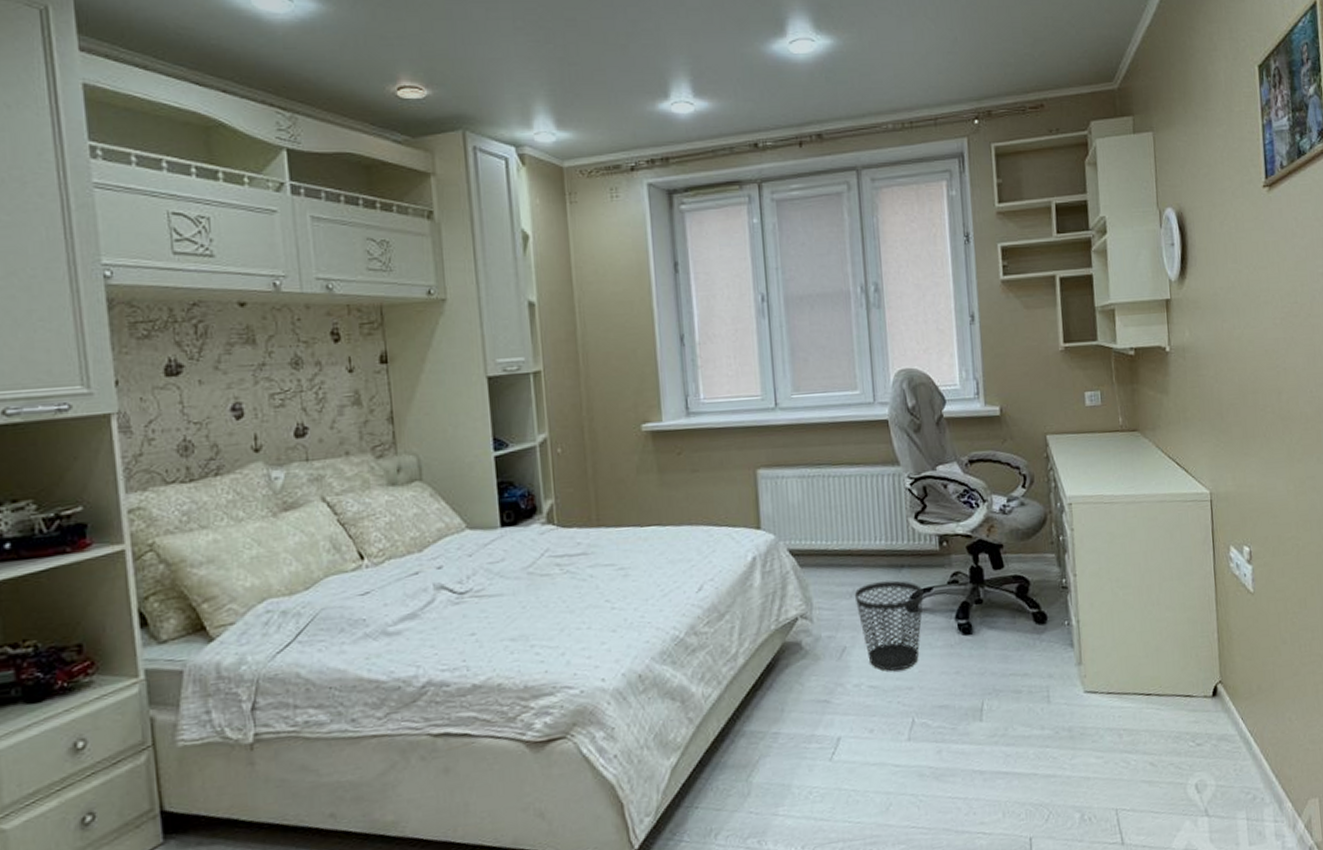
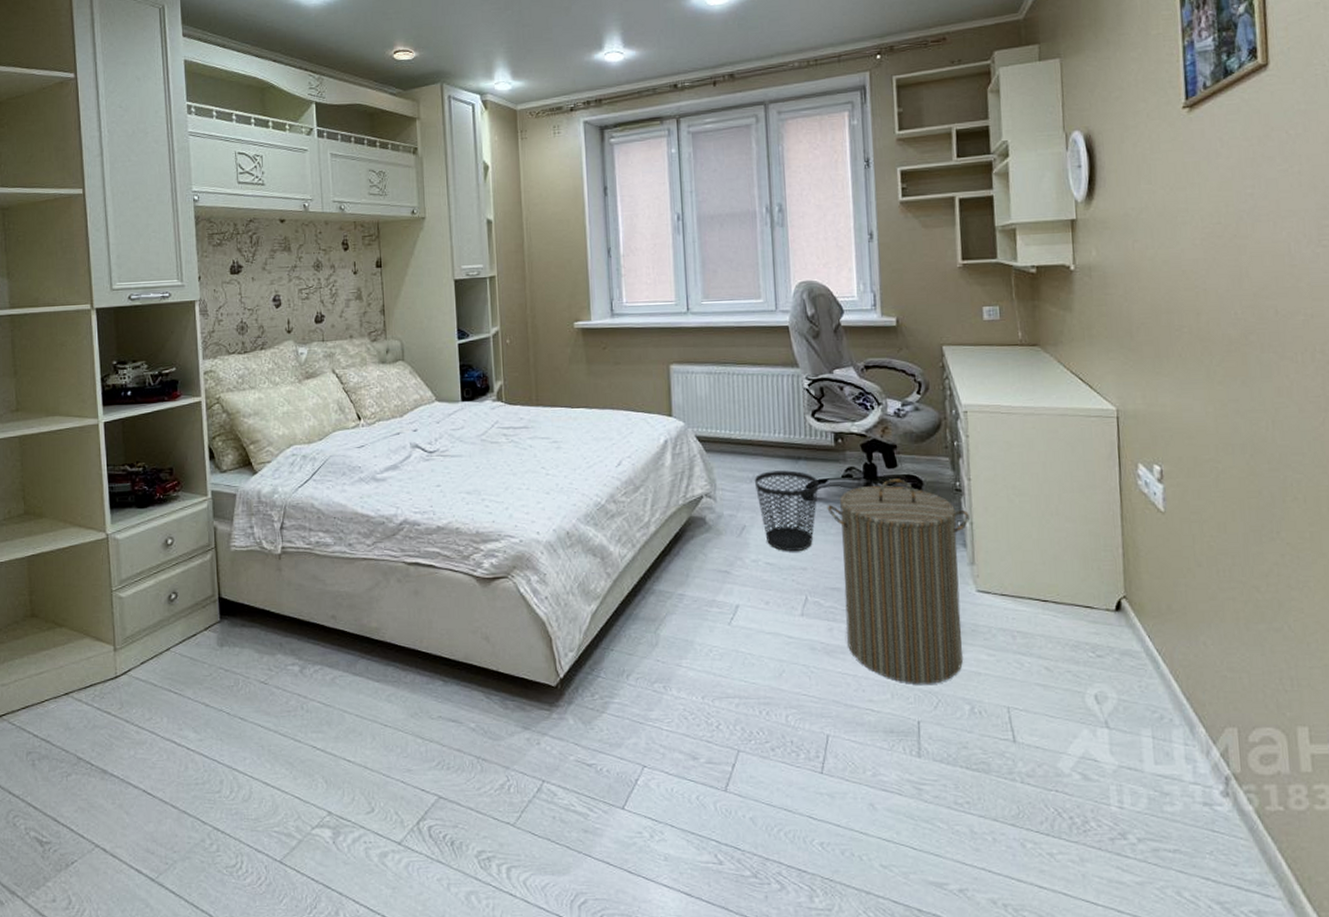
laundry hamper: none [933,580,1076,799] -> present [827,479,970,684]

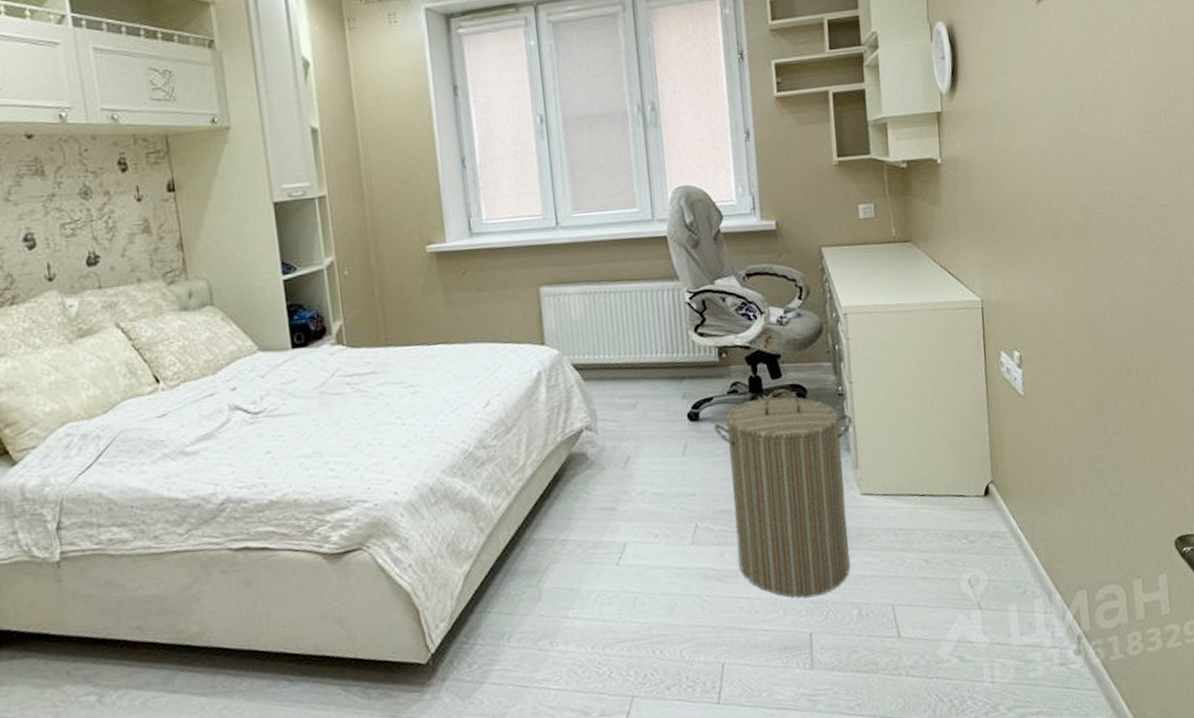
wastebasket: present [754,470,819,551] -> none [637,392,705,479]

